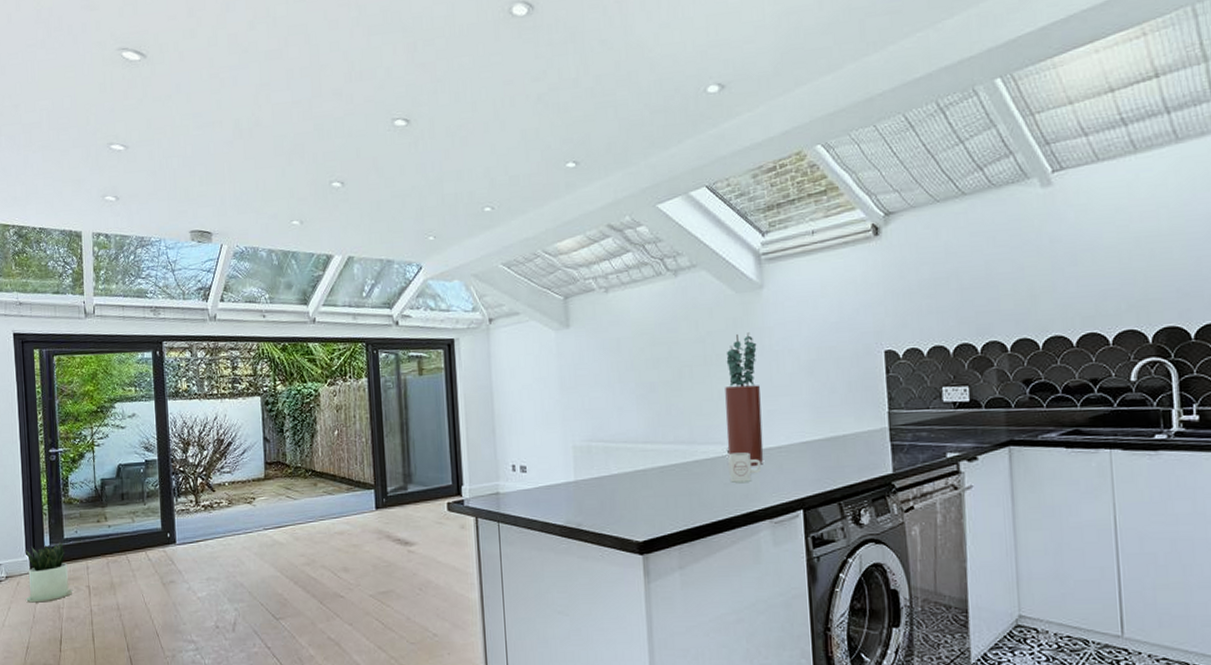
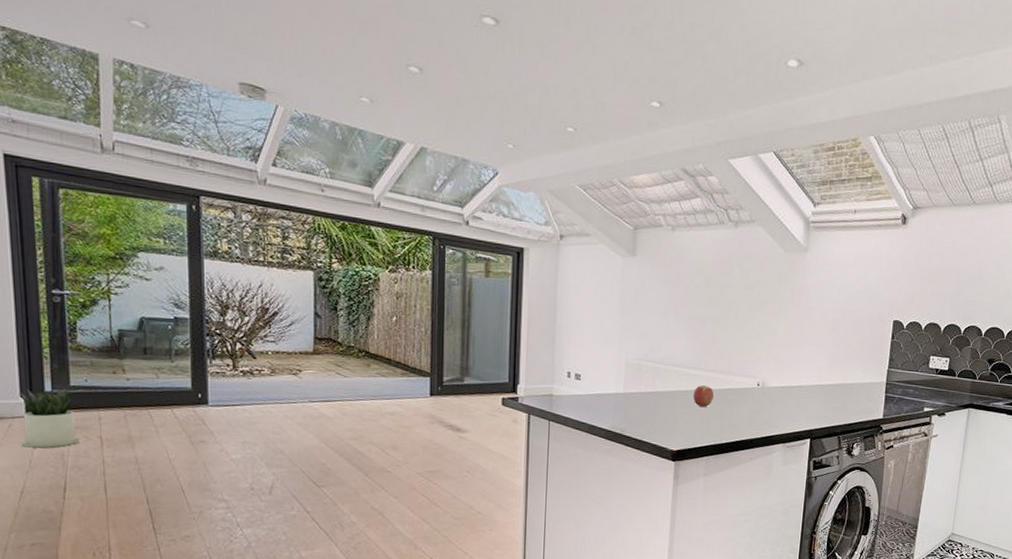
fruit: none [653,461,677,487] -> present [693,385,714,408]
vase: present [724,332,764,465] -> none [757,287,795,399]
mug: present [728,452,762,483] -> none [756,386,784,412]

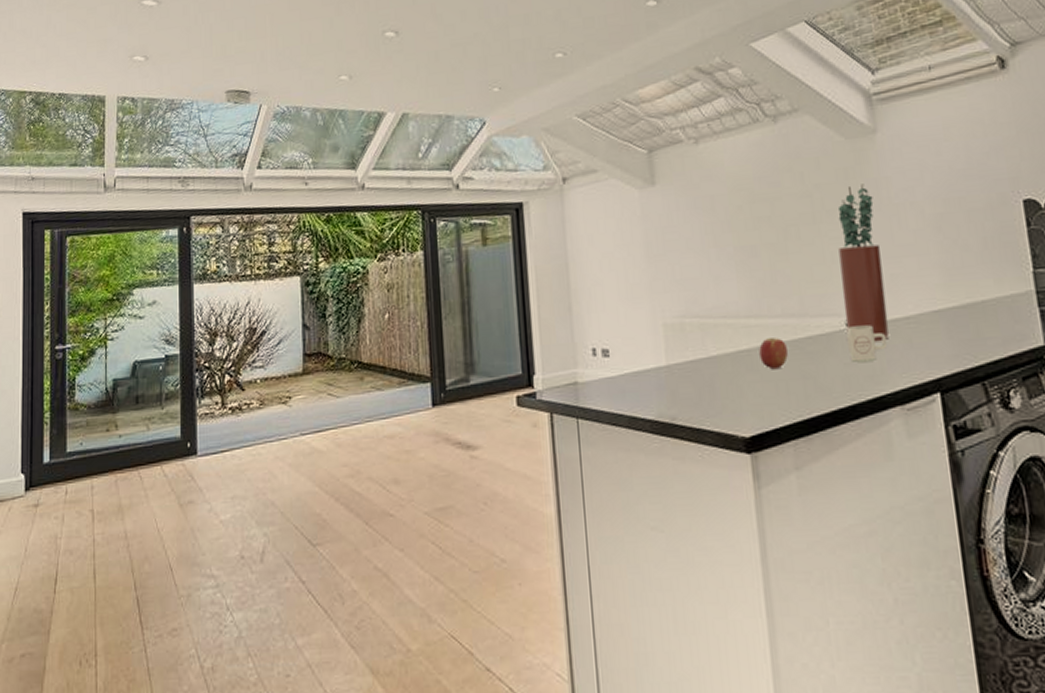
planter: present [19,389,81,448] -> none [17,457,74,533]
mug: none [756,386,784,412] -> present [846,325,888,362]
vase: none [757,287,795,399] -> present [837,184,890,341]

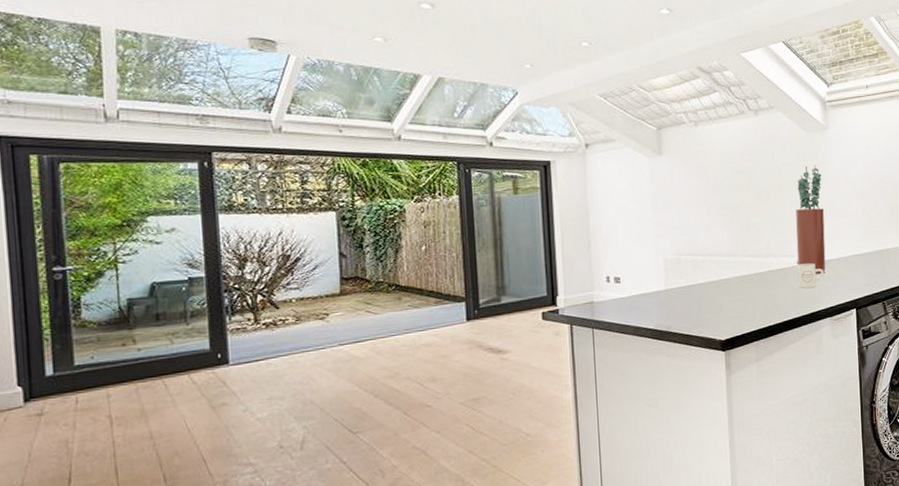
fruit: present [759,338,788,370] -> none [735,271,755,293]

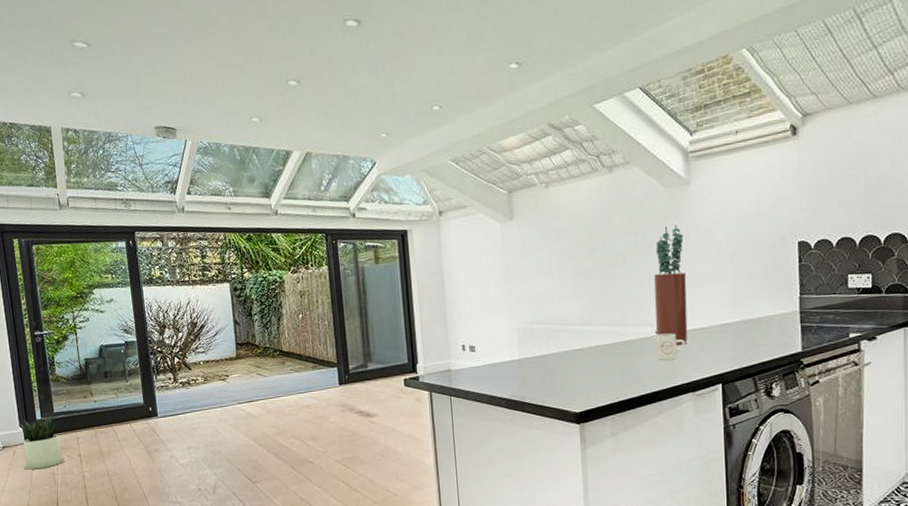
planter: none [16,370,88,440] -> present [18,416,66,470]

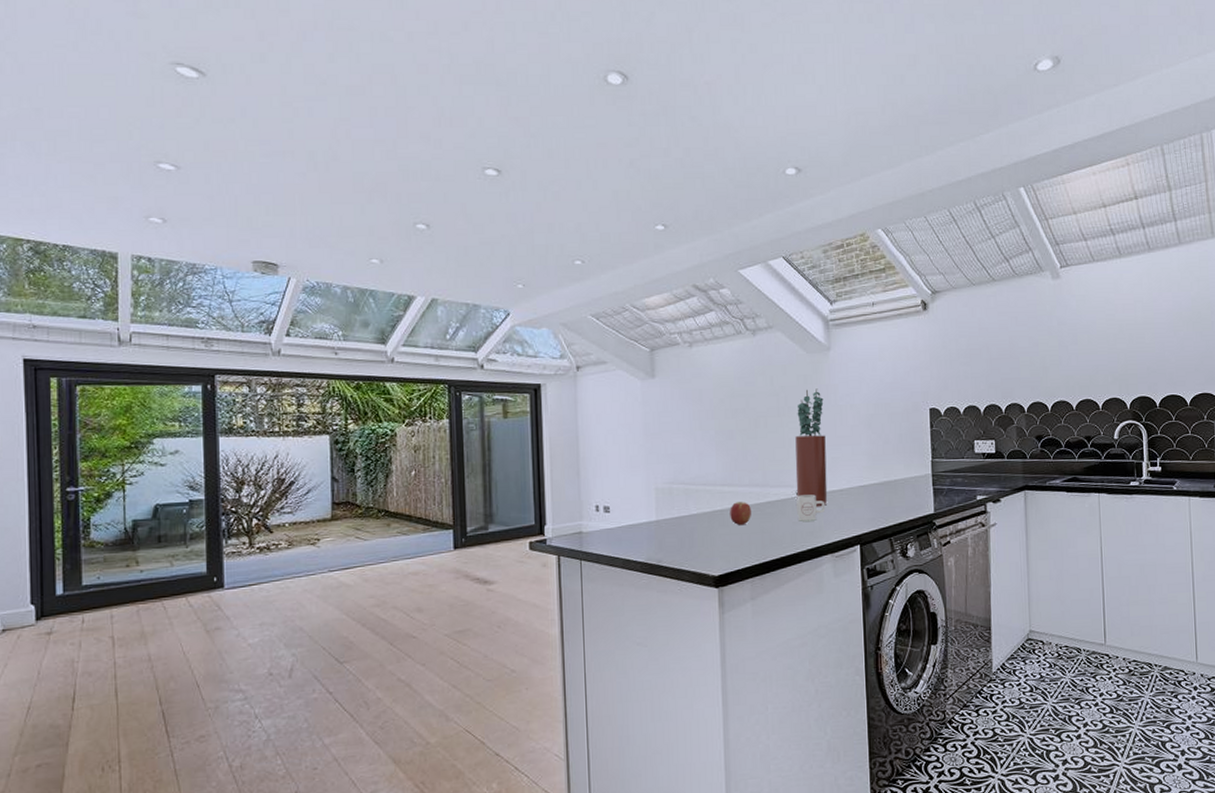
planter: present [18,416,66,470] -> none [28,589,92,658]
fruit: none [589,341,611,364] -> present [730,502,751,526]

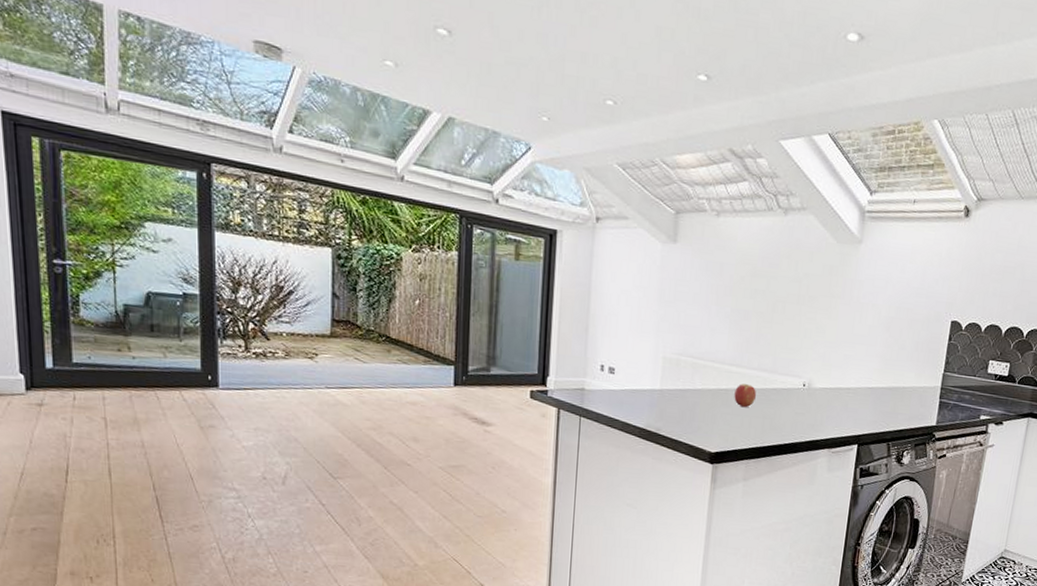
vase: present [795,388,828,506] -> none [803,281,846,401]
mug: present [796,494,826,521] -> none [800,387,831,414]

